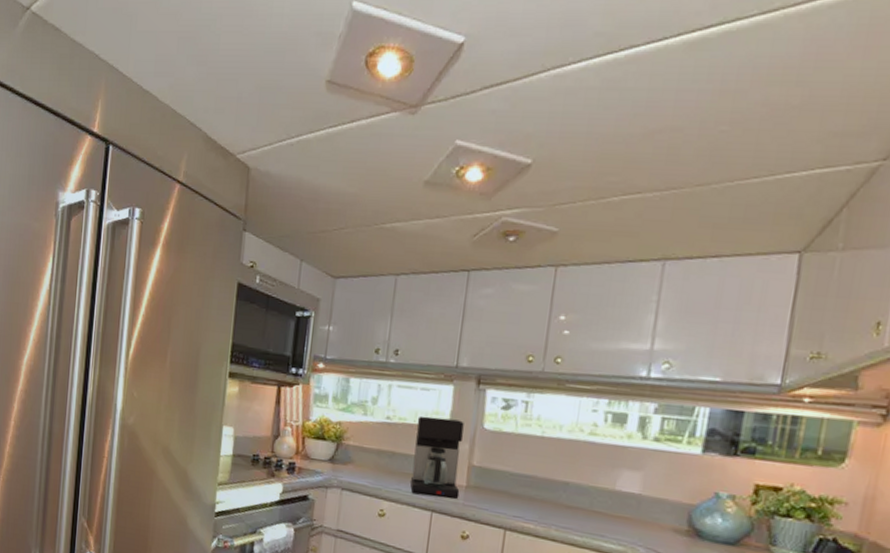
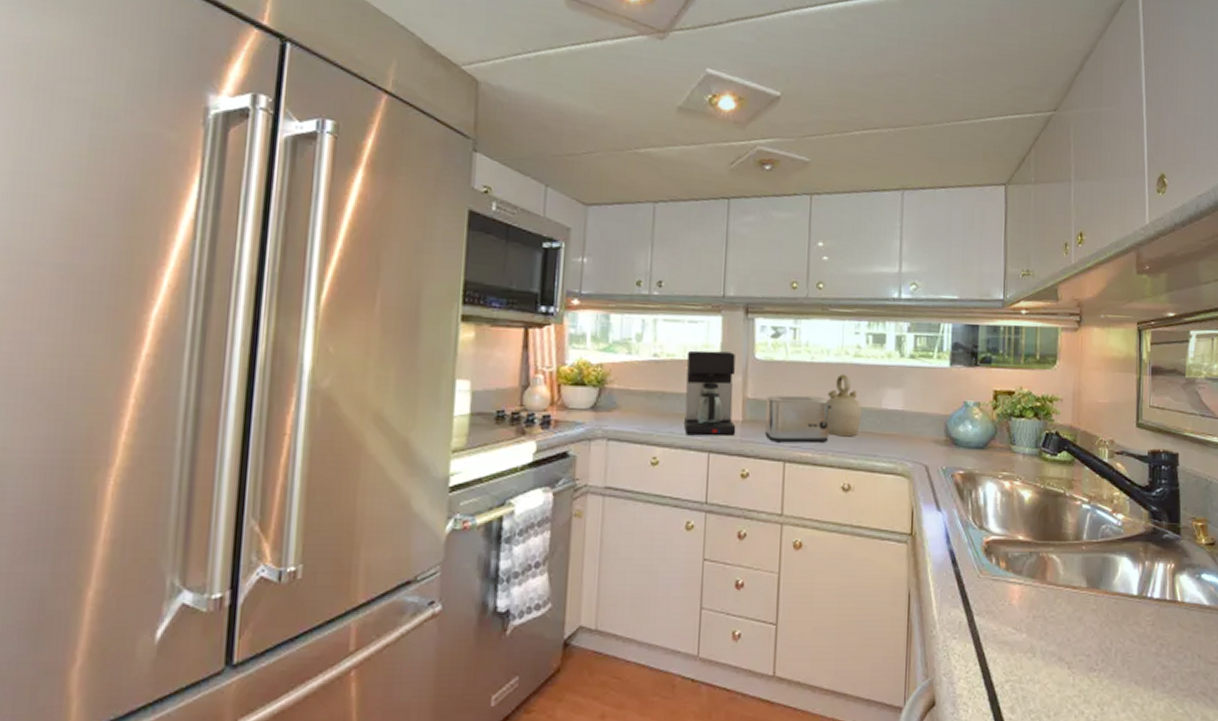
toaster: none [488,465,560,518] -> present [764,395,832,444]
jug: none [553,450,593,515] -> present [827,374,863,437]

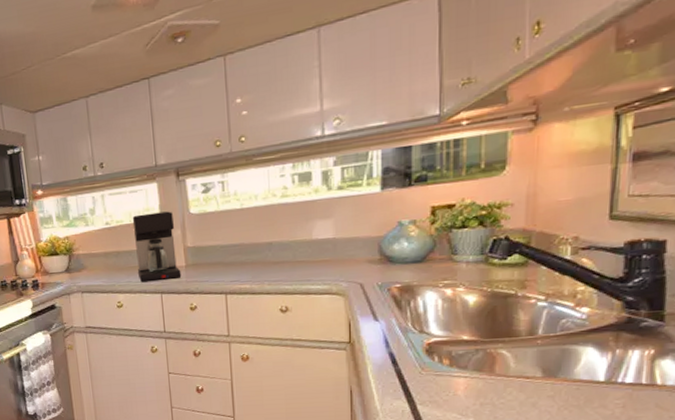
toaster: present [764,395,832,444] -> none [203,236,264,281]
jug: present [827,374,863,437] -> none [259,214,294,268]

